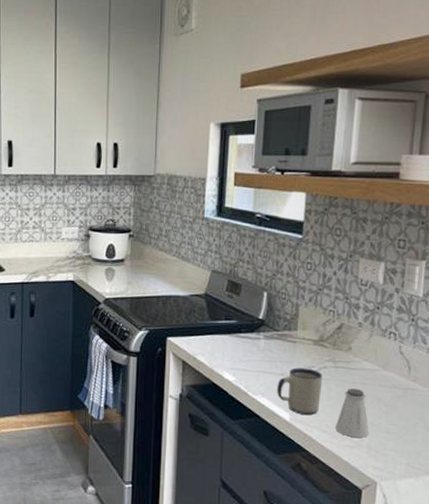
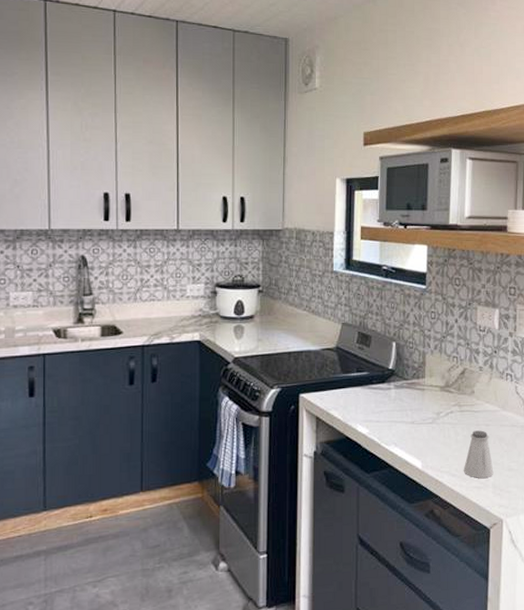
mug: present [277,368,323,415] -> none [409,414,450,461]

